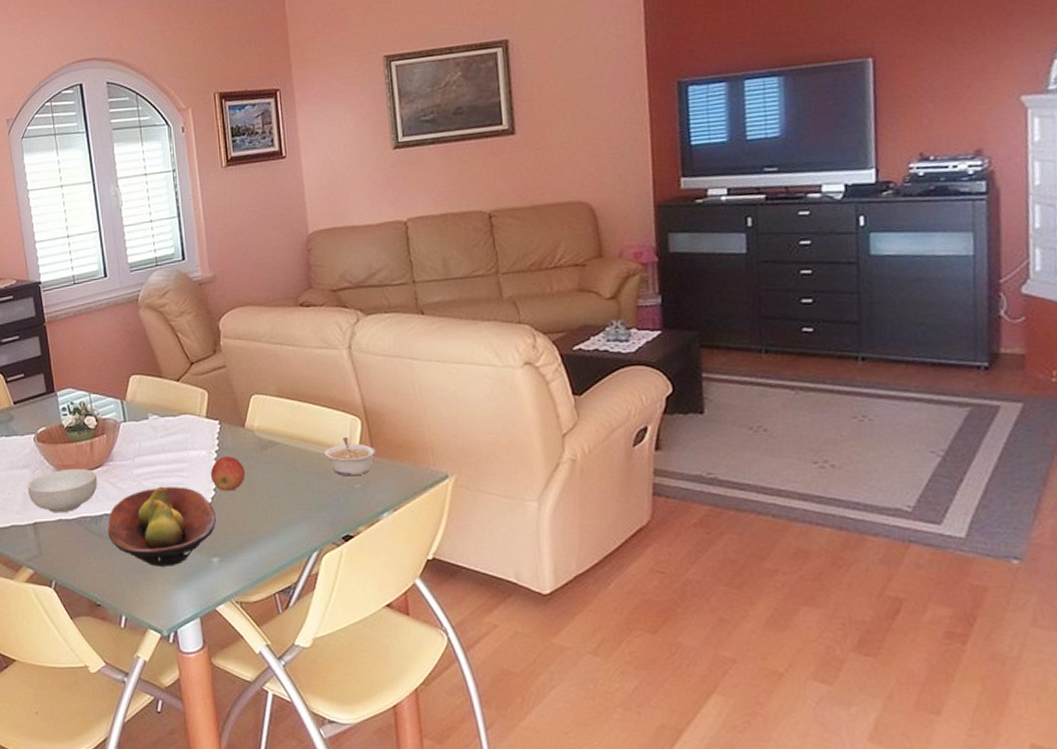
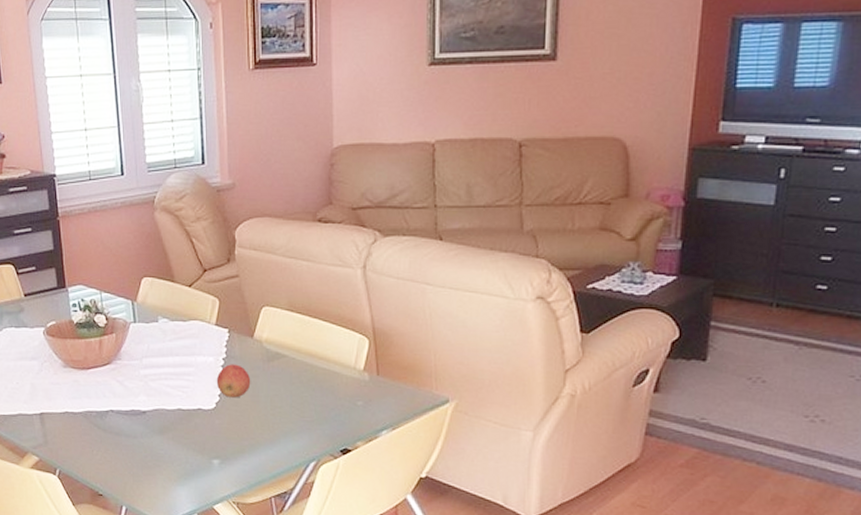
cereal bowl: present [27,468,98,513] -> none [35,364,105,406]
fruit bowl: present [108,486,216,567] -> none [113,388,219,465]
legume: present [325,436,376,477] -> none [330,354,381,394]

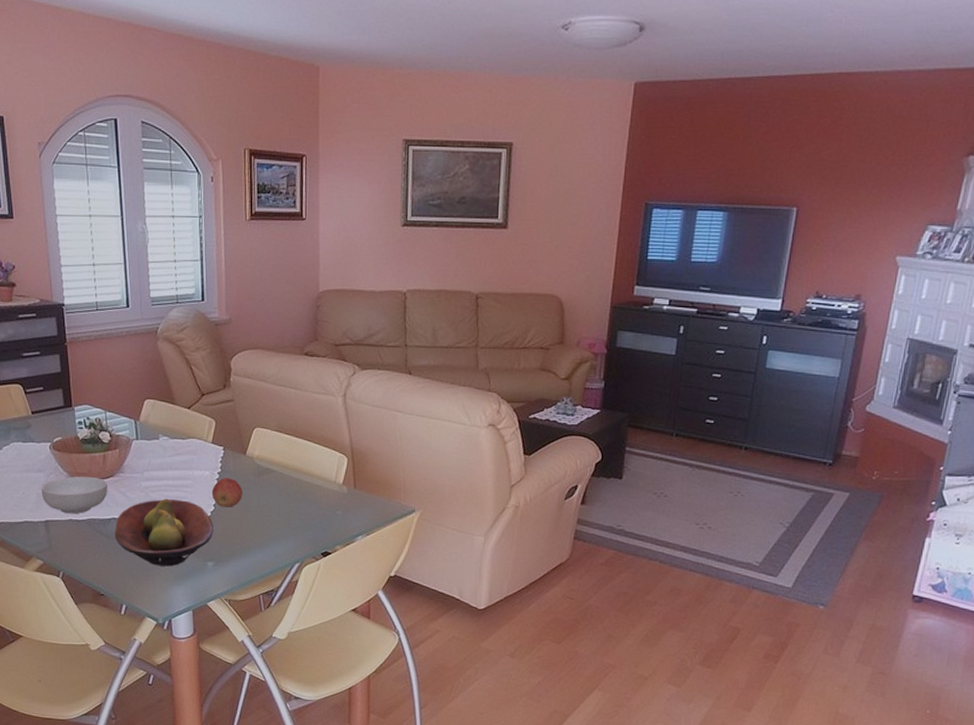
cereal bowl: none [35,364,105,406] -> present [41,476,108,514]
fruit bowl: none [113,388,219,465] -> present [115,498,213,567]

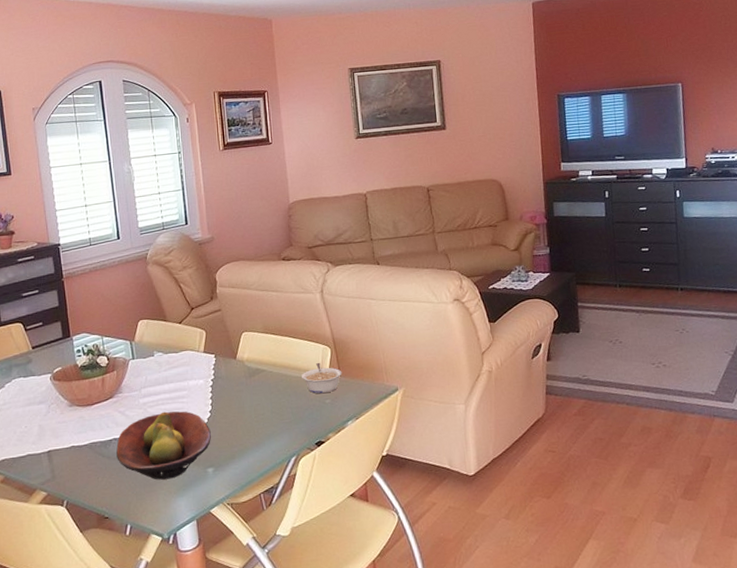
cereal bowl: present [41,476,108,514] -> none [43,401,108,441]
apple: present [211,478,243,508] -> none [206,383,237,412]
legume: none [314,470,357,504] -> present [302,362,342,394]

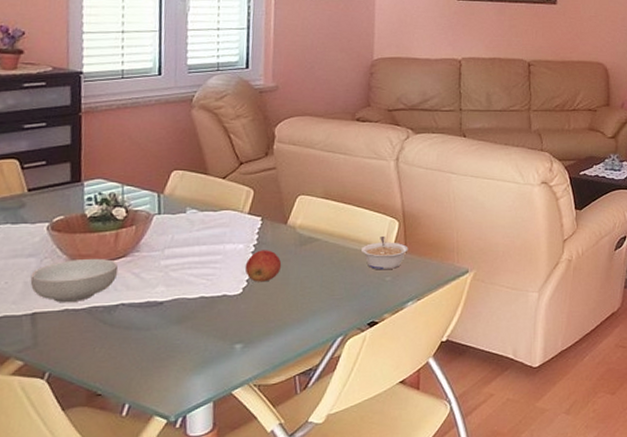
cereal bowl: none [43,401,108,441] -> present [30,258,119,303]
fruit bowl: present [116,411,211,480] -> none [122,277,245,355]
apple: none [206,383,237,412] -> present [244,250,282,282]

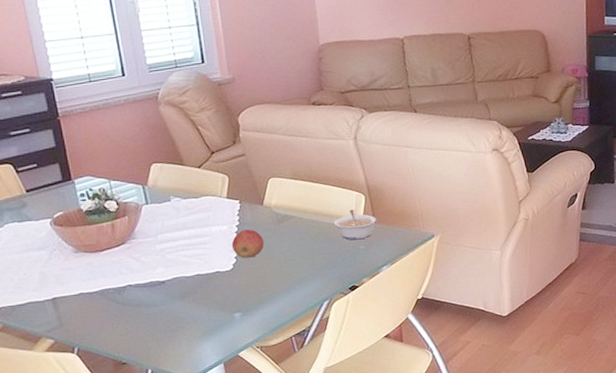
cereal bowl: present [30,258,119,303] -> none [44,247,120,288]

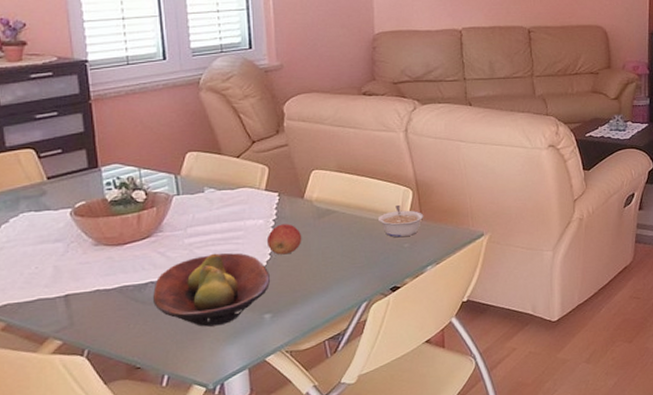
fruit bowl: none [132,257,237,326] -> present [153,253,270,327]

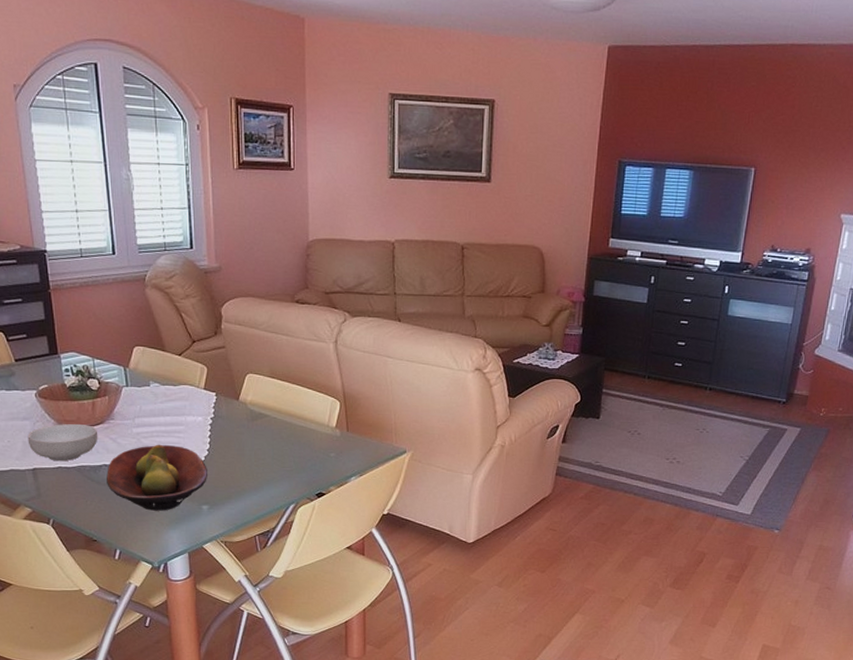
cereal bowl: none [59,239,144,285] -> present [27,423,98,462]
apple: present [266,224,302,255] -> none [205,423,237,452]
legume: present [378,204,424,238] -> none [307,414,350,447]

